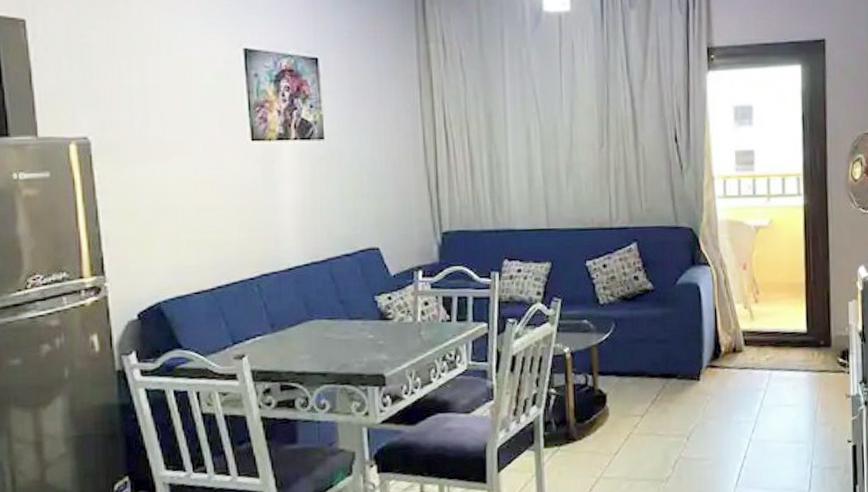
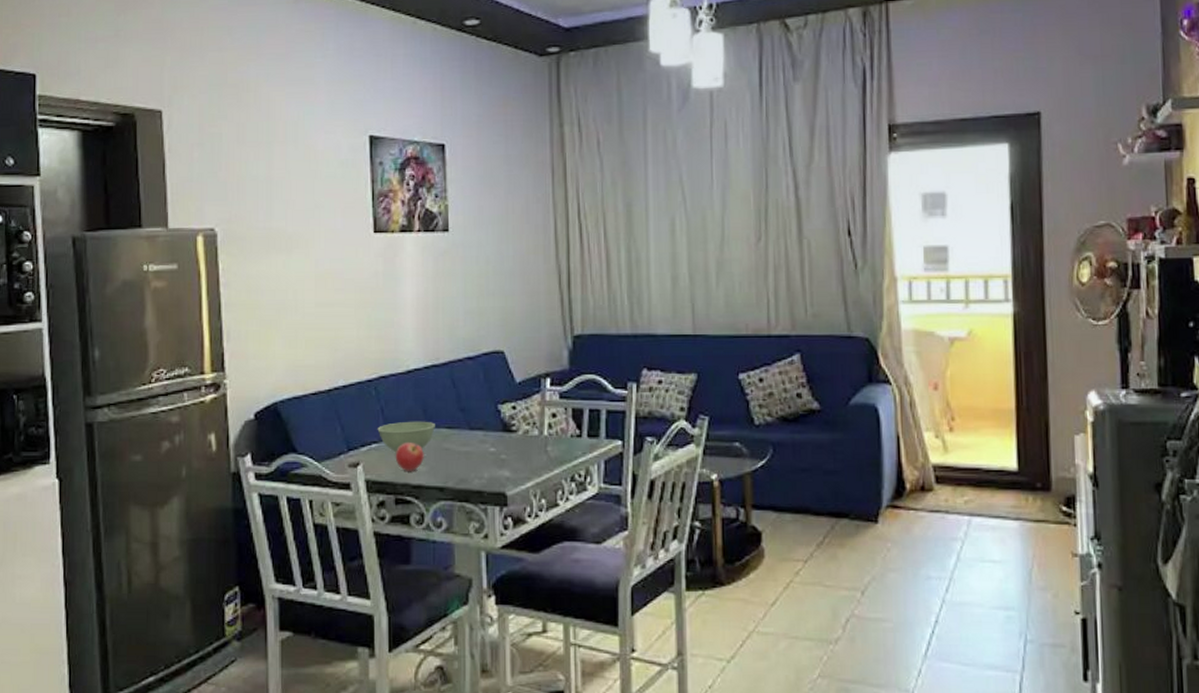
bowl: none [261,313,317,344] -> present [377,421,435,453]
fruit: none [279,334,307,360] -> present [395,443,424,471]

